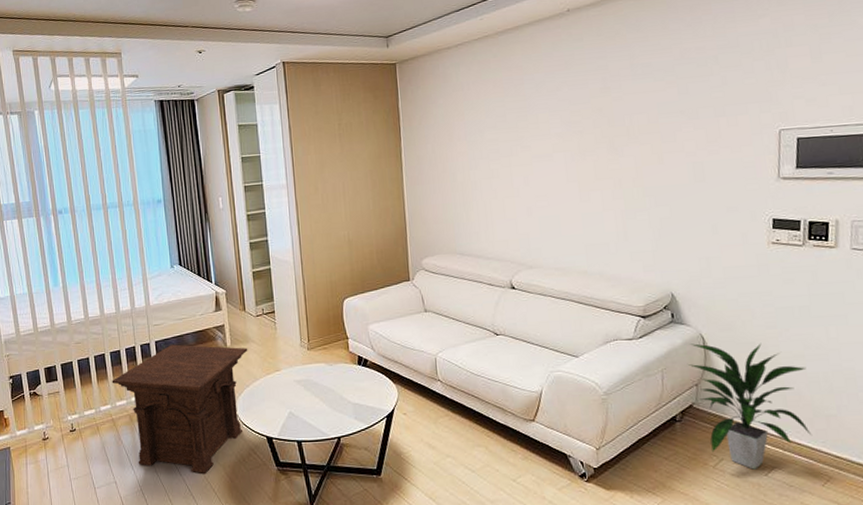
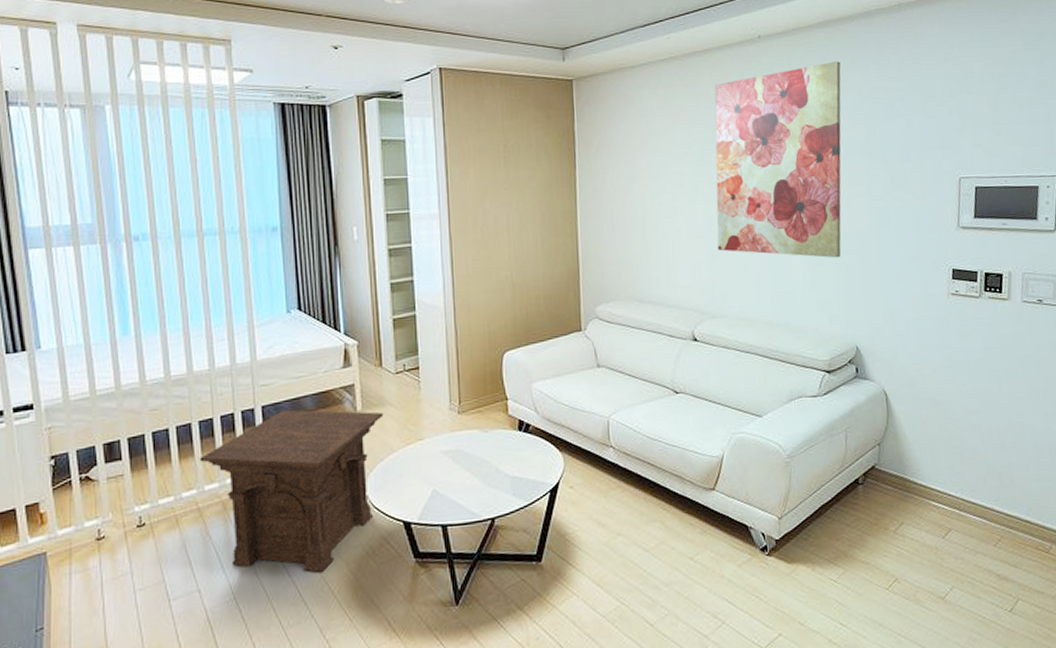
wall art: none [526,26,655,212] -> present [714,61,841,258]
indoor plant: present [688,343,813,470] -> none [871,398,986,533]

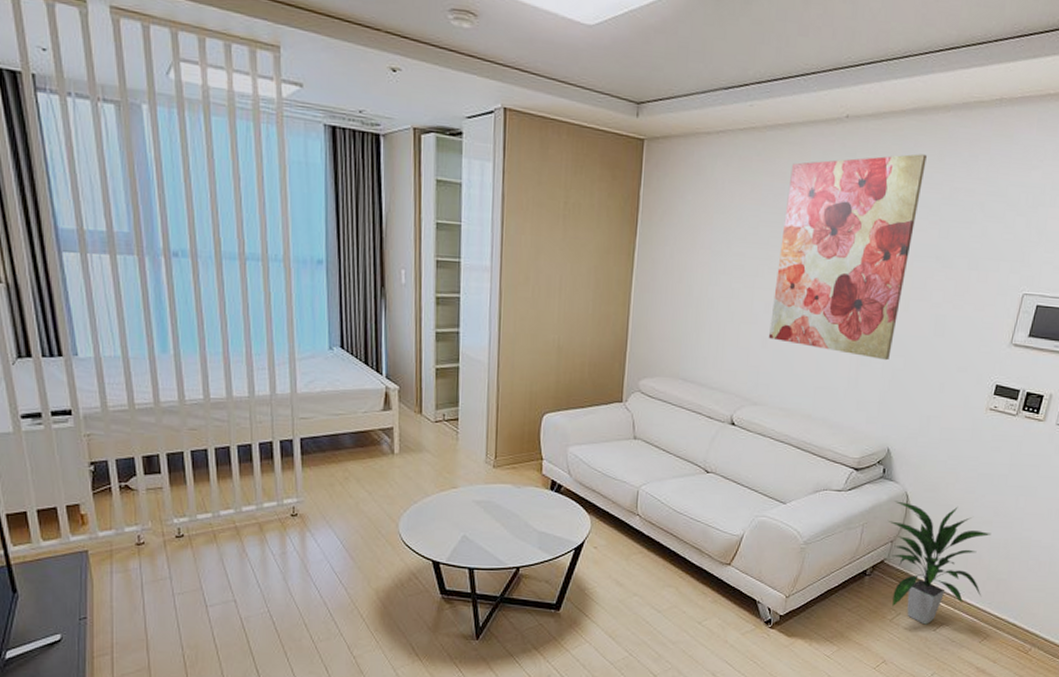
side table: present [199,409,384,572] -> none [237,444,420,597]
indoor plant: none [871,398,986,533] -> present [888,501,992,625]

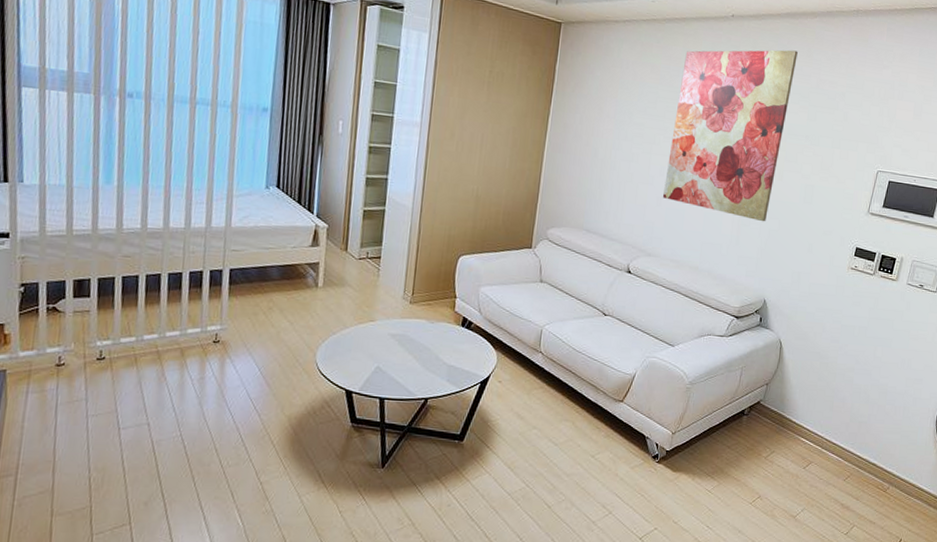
indoor plant: present [888,501,992,625] -> none [764,347,854,463]

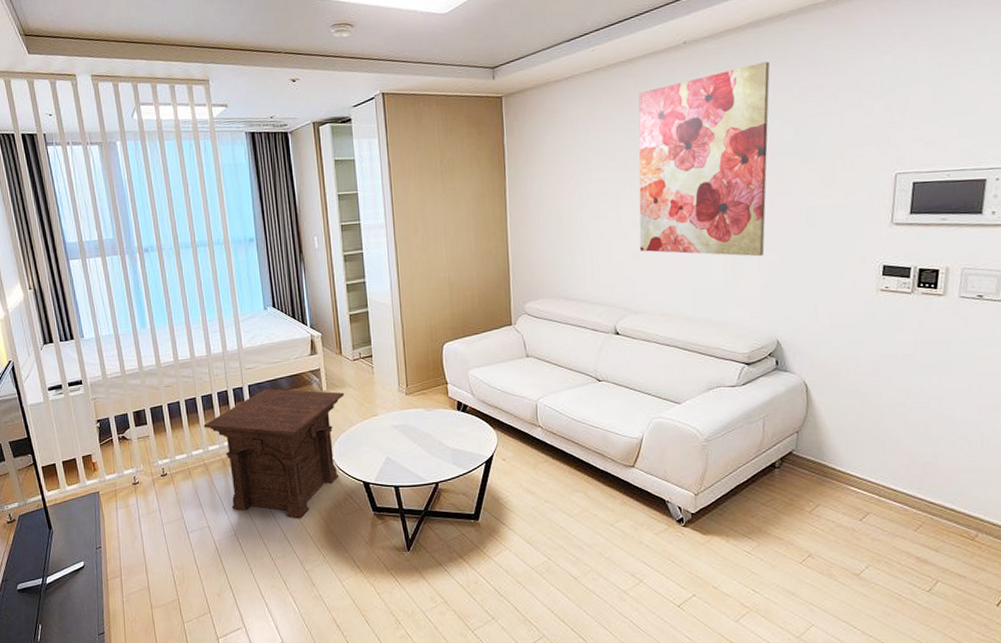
side table: none [164,275,342,423] -> present [203,388,345,518]

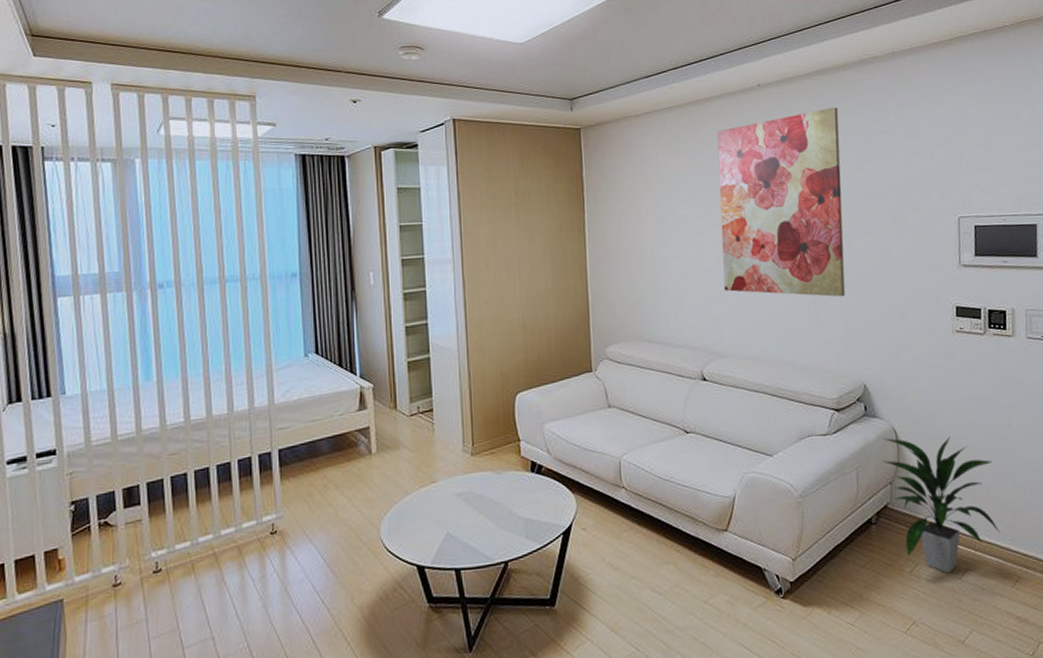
side table: present [203,388,345,518] -> none [216,452,398,619]
indoor plant: none [790,390,909,515] -> present [882,435,1001,574]

